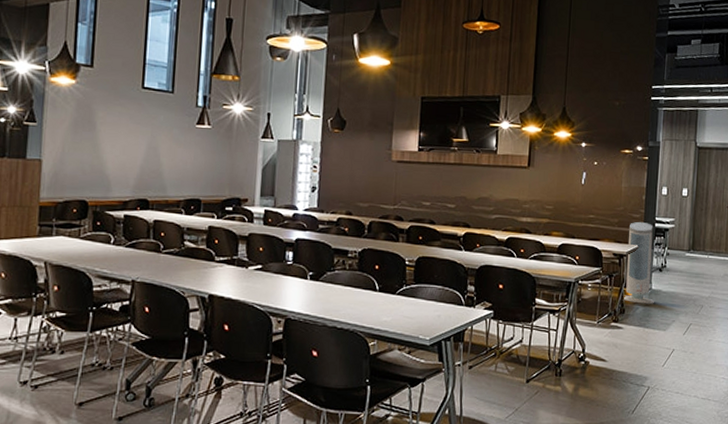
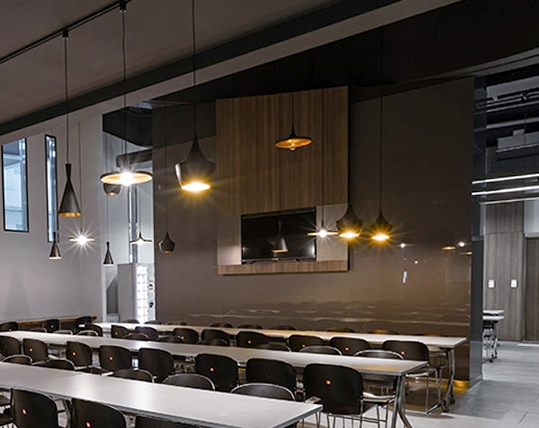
air purifier: present [624,222,655,304] -> none [454,316,487,394]

